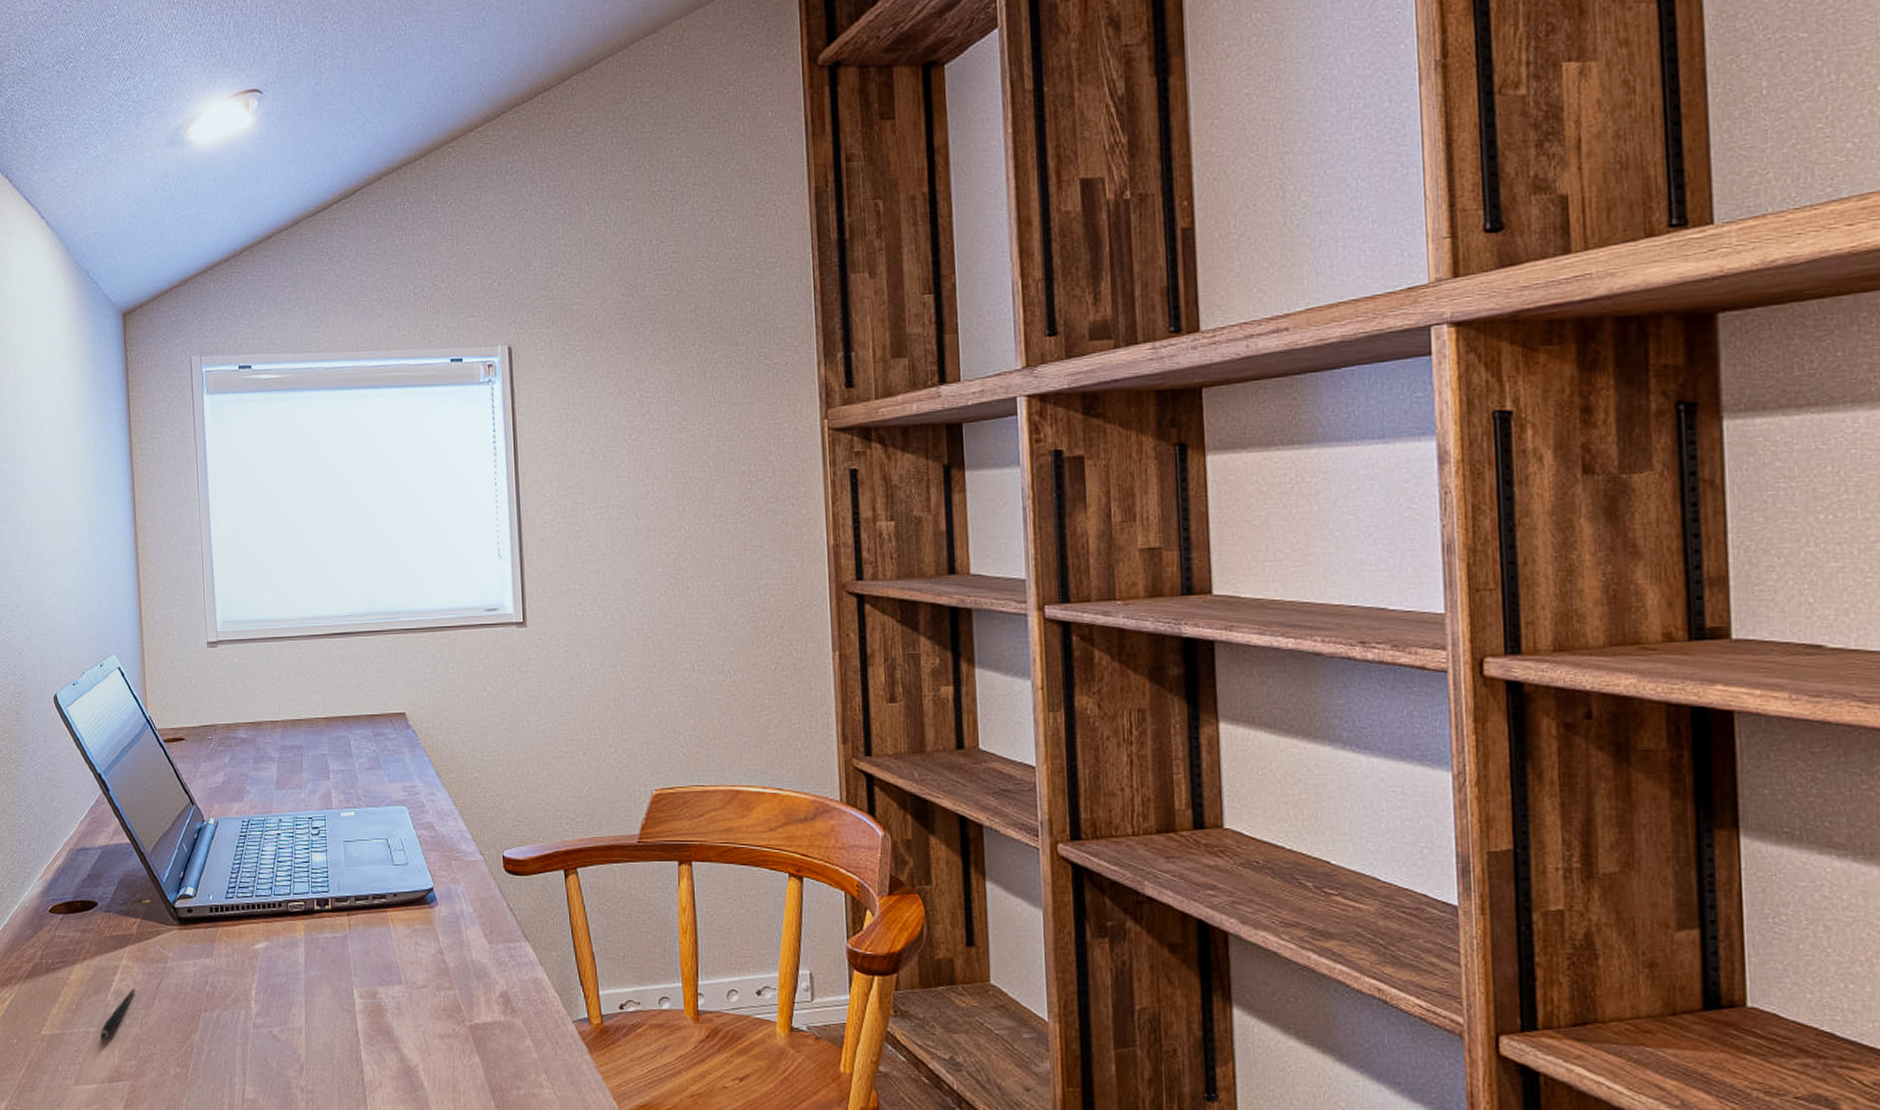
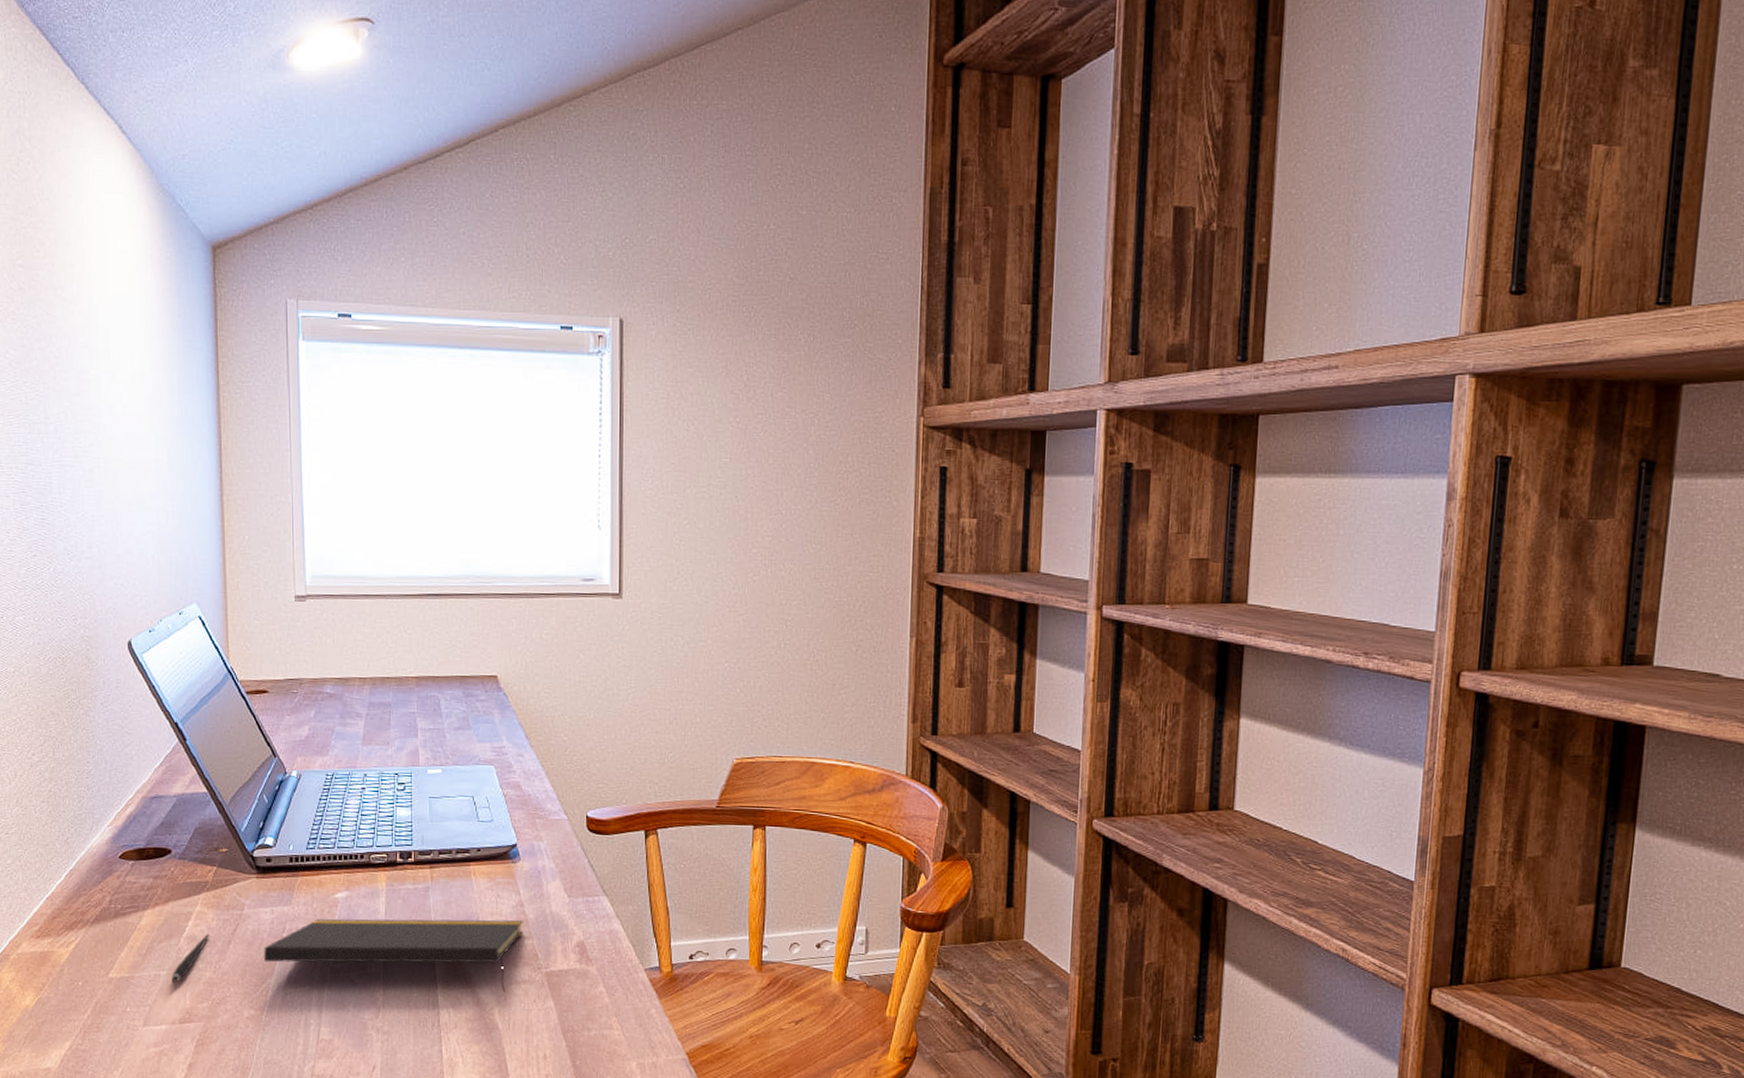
notepad: none [188,968,444,1047] -> present [264,918,523,992]

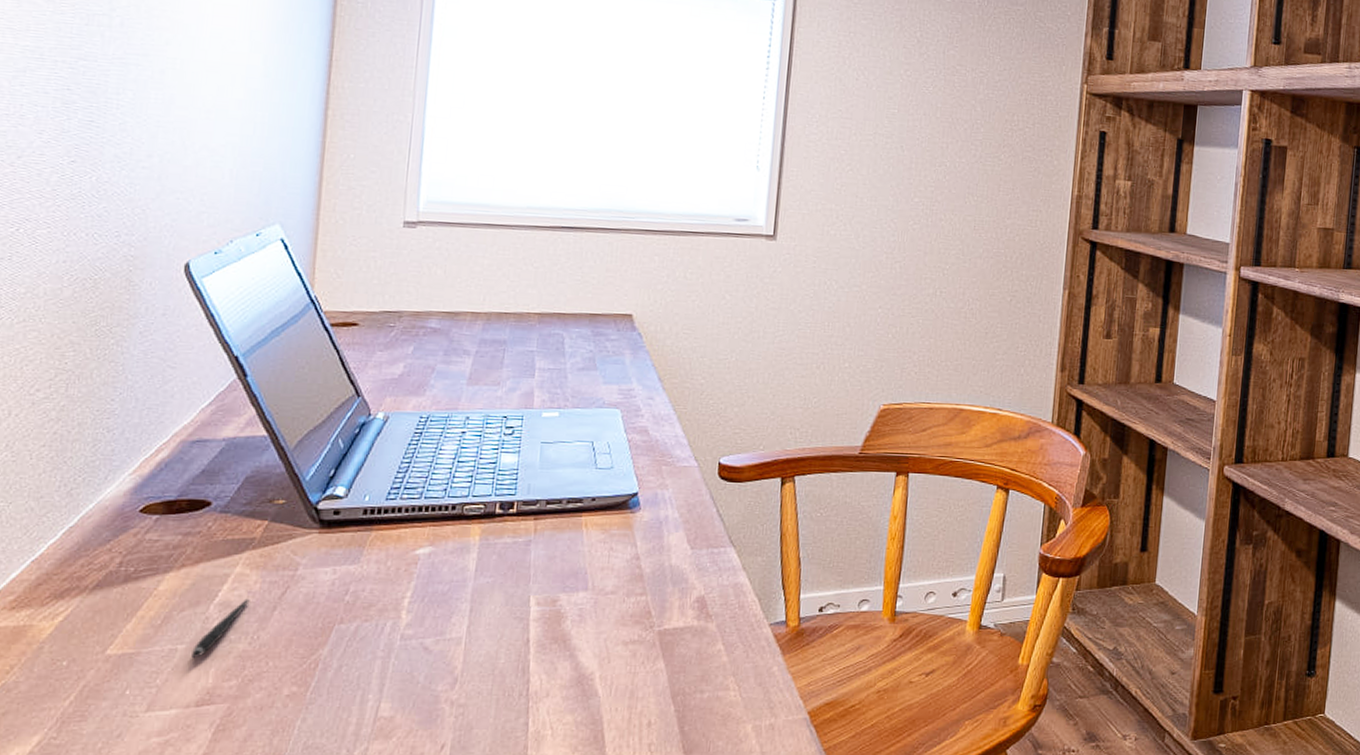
notepad: present [264,918,523,992] -> none [317,574,638,654]

